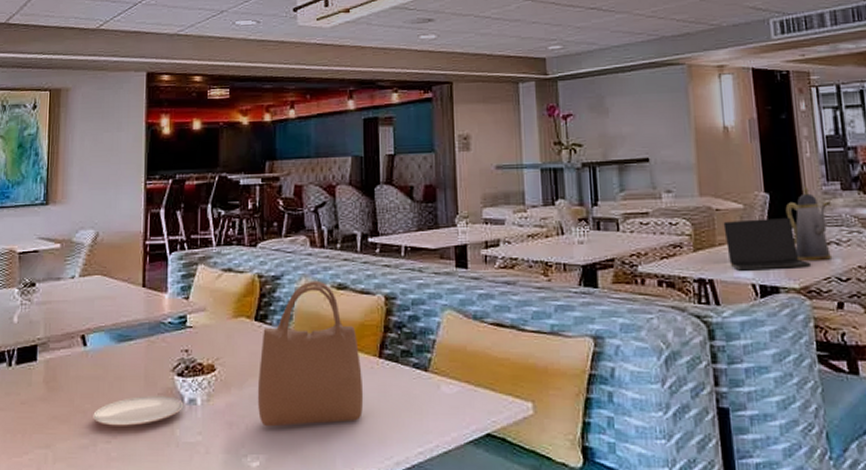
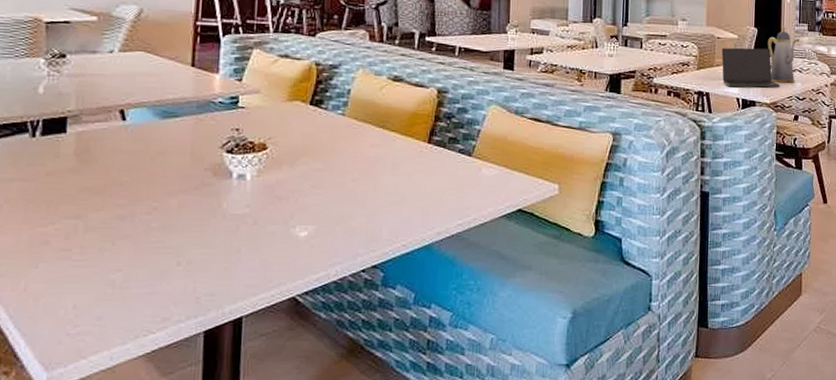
plate: present [93,396,184,426] -> none [131,170,232,199]
handbag: present [257,280,364,427] -> none [308,71,412,201]

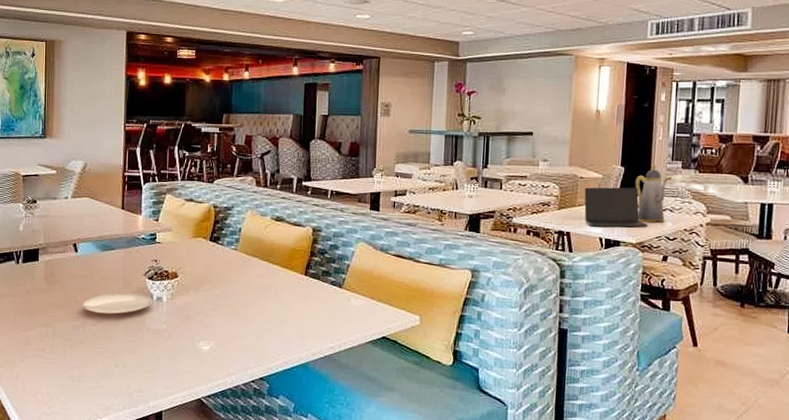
plate: none [131,170,232,199] -> present [83,292,153,315]

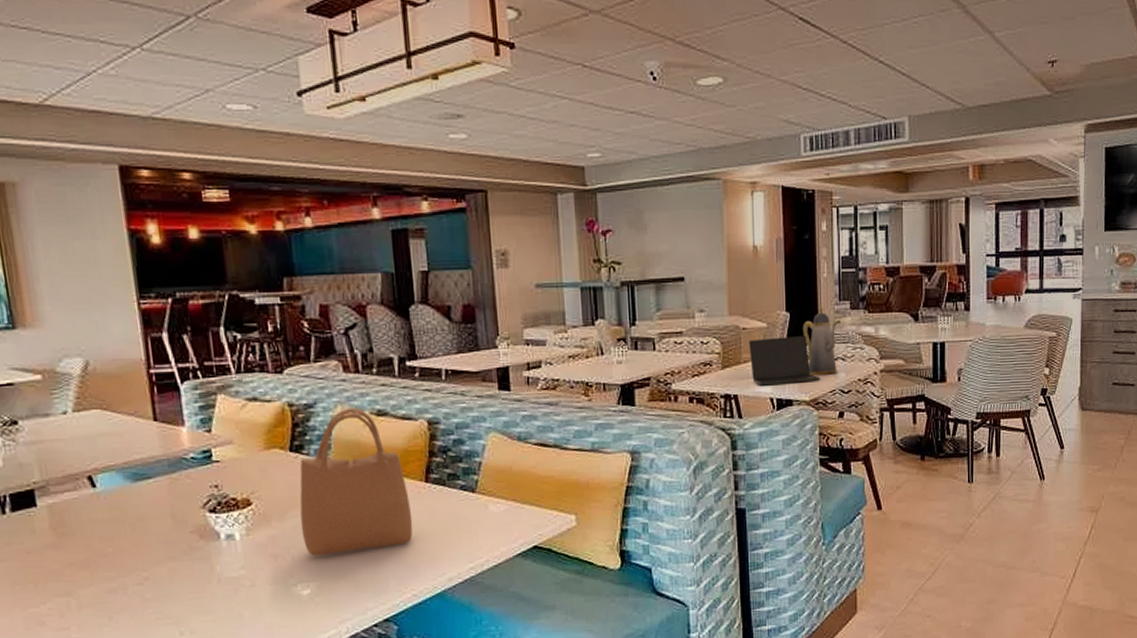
plate: present [83,292,153,315] -> none [117,533,221,568]
handbag: none [209,213,292,322] -> present [299,407,413,556]

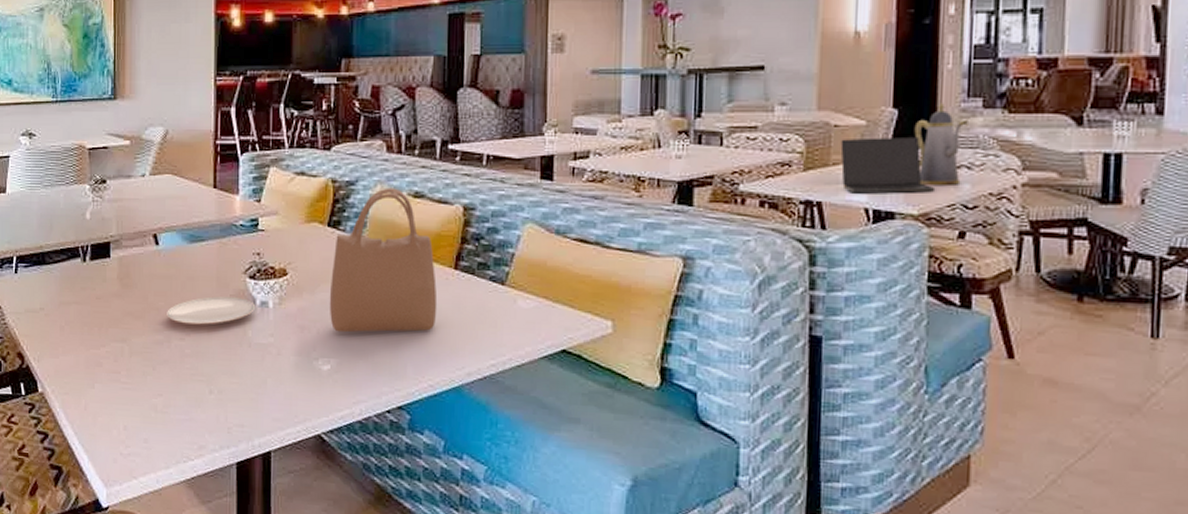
plate: none [117,533,221,568] -> present [167,296,256,325]

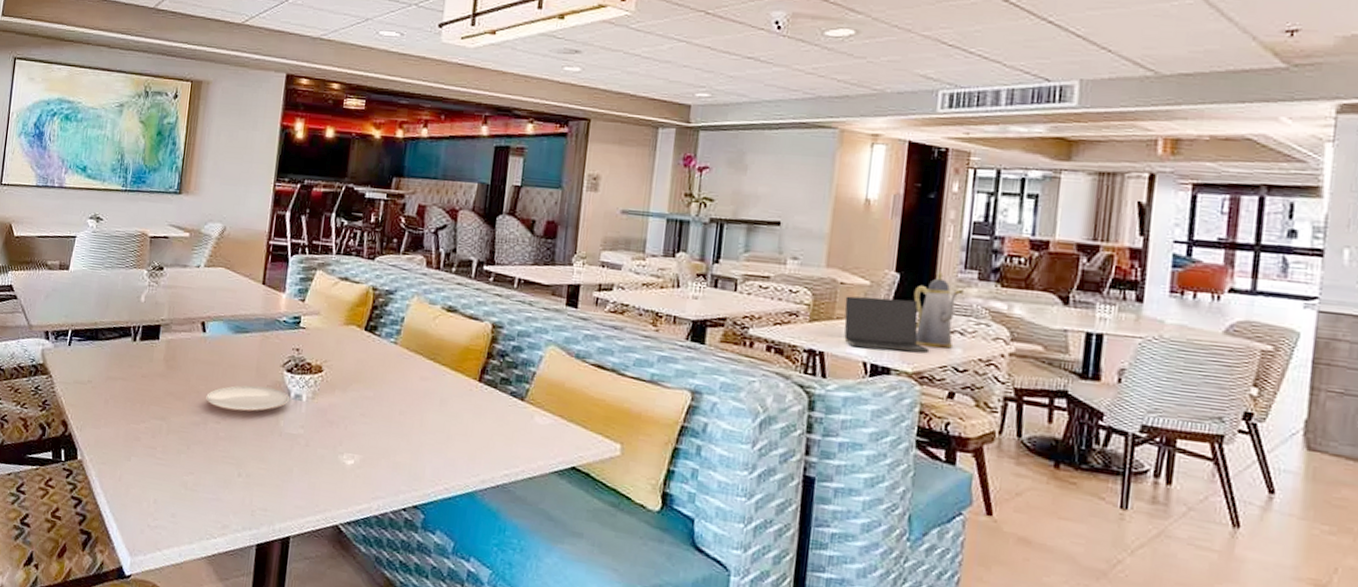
handbag: present [329,187,438,333] -> none [358,299,461,437]

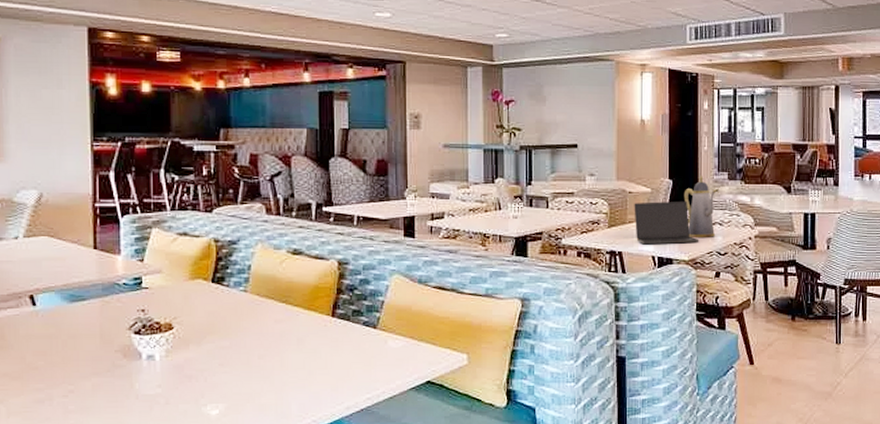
plate: present [206,385,290,412] -> none [47,353,142,381]

